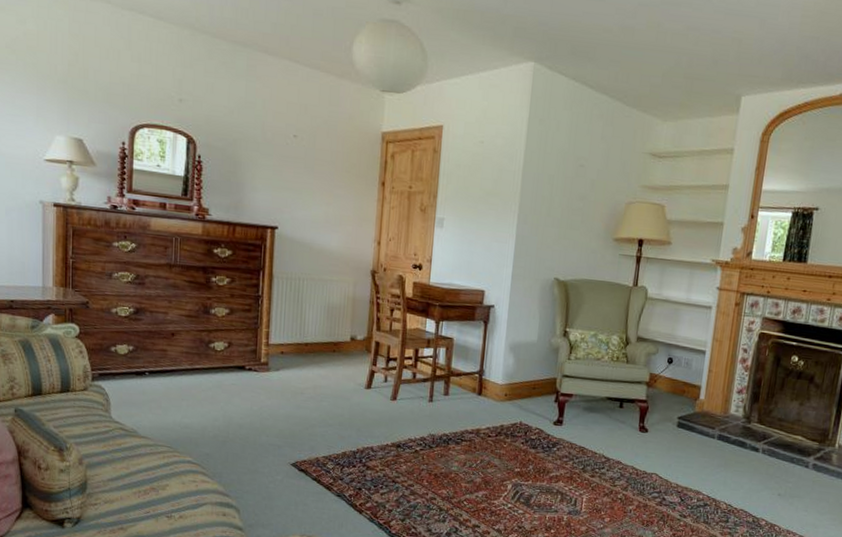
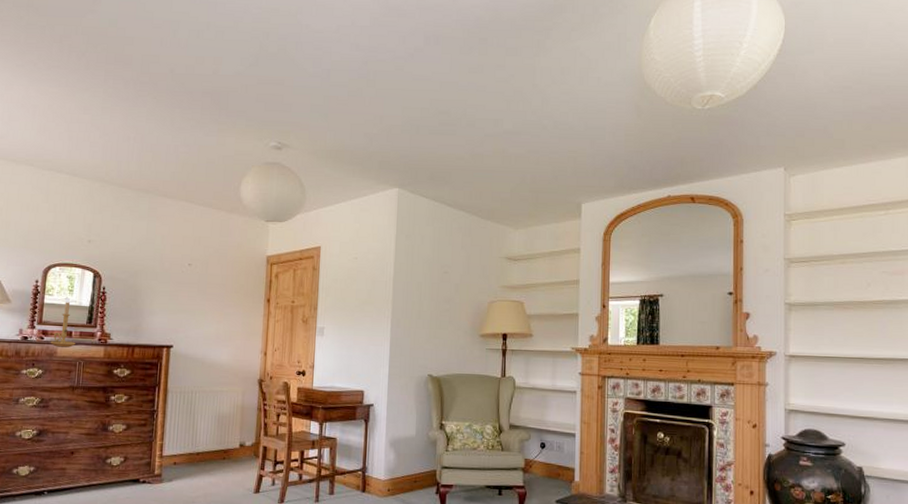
candle holder: none [142,164,170,221] -> present [50,297,75,348]

